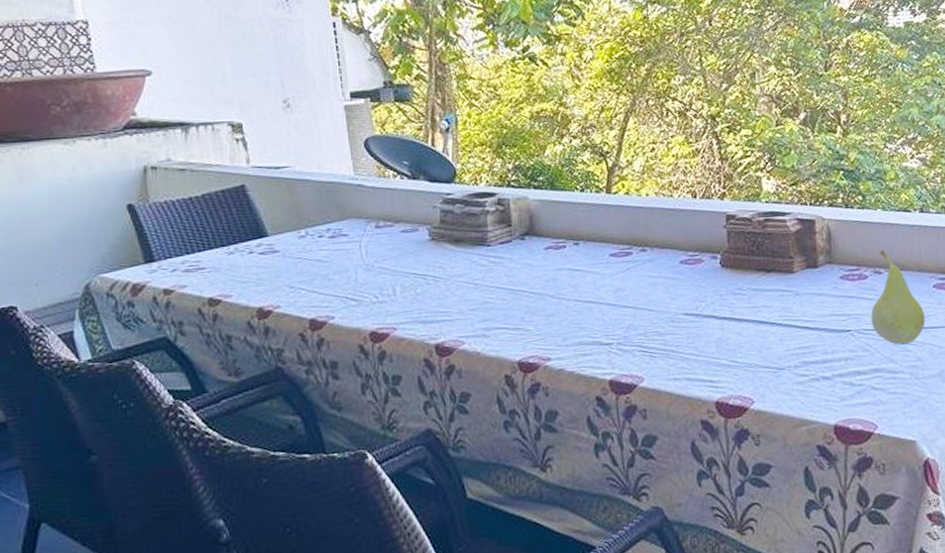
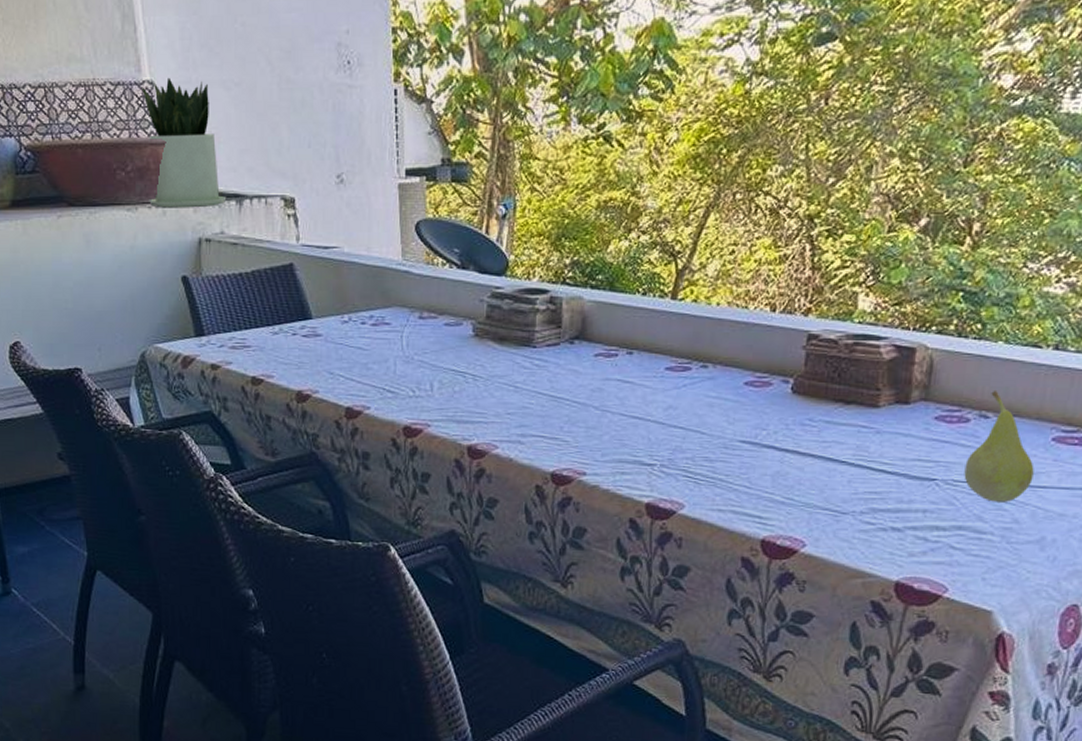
planter: none [75,17,172,140] -> present [141,77,227,208]

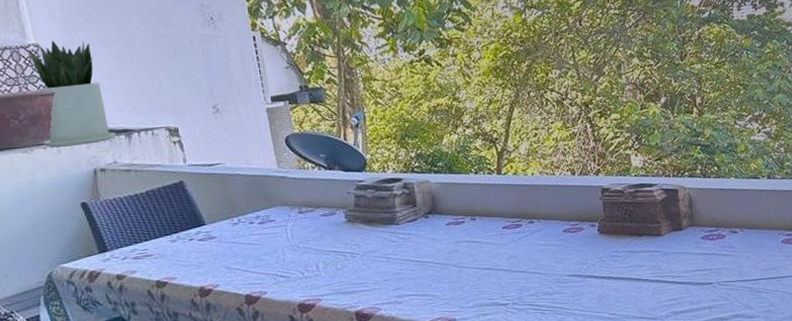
fruit: present [964,389,1034,502] -> none [729,212,776,293]

